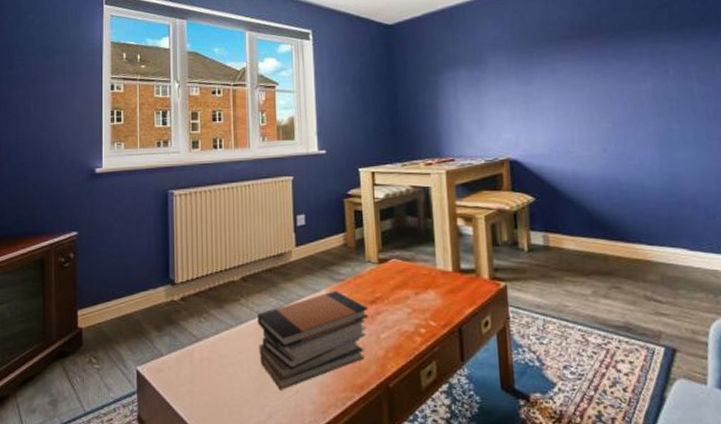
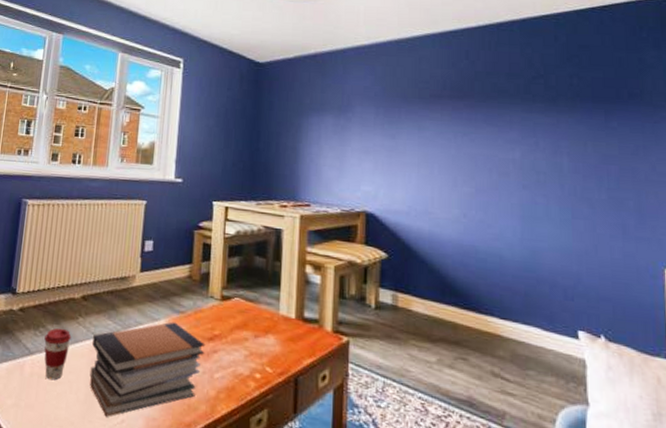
coffee cup: none [209,311,236,363] -> present [44,328,71,381]

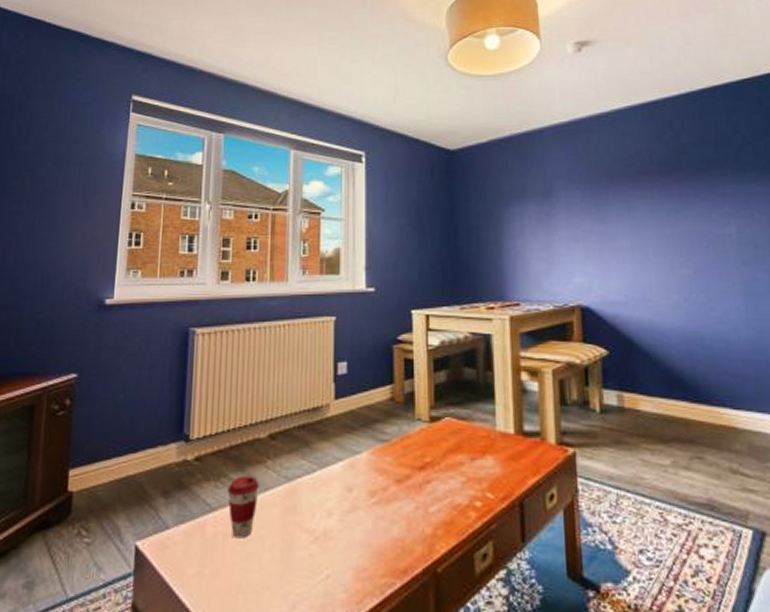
book stack: present [89,321,206,417] -> none [284,453,417,574]

